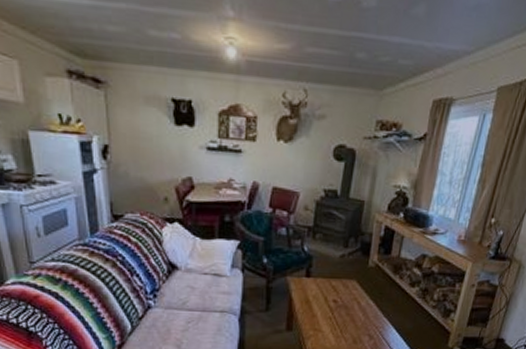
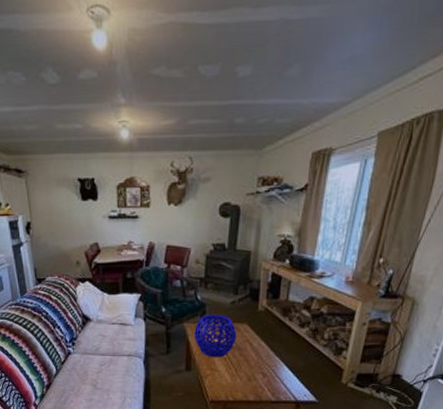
decorative bowl: none [298,268,345,317] -> present [194,314,237,358]

